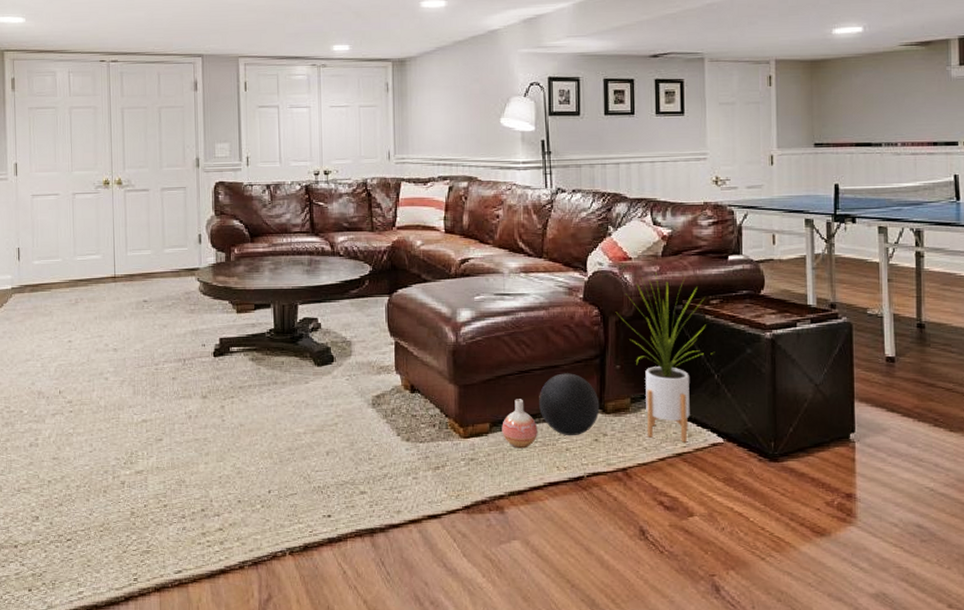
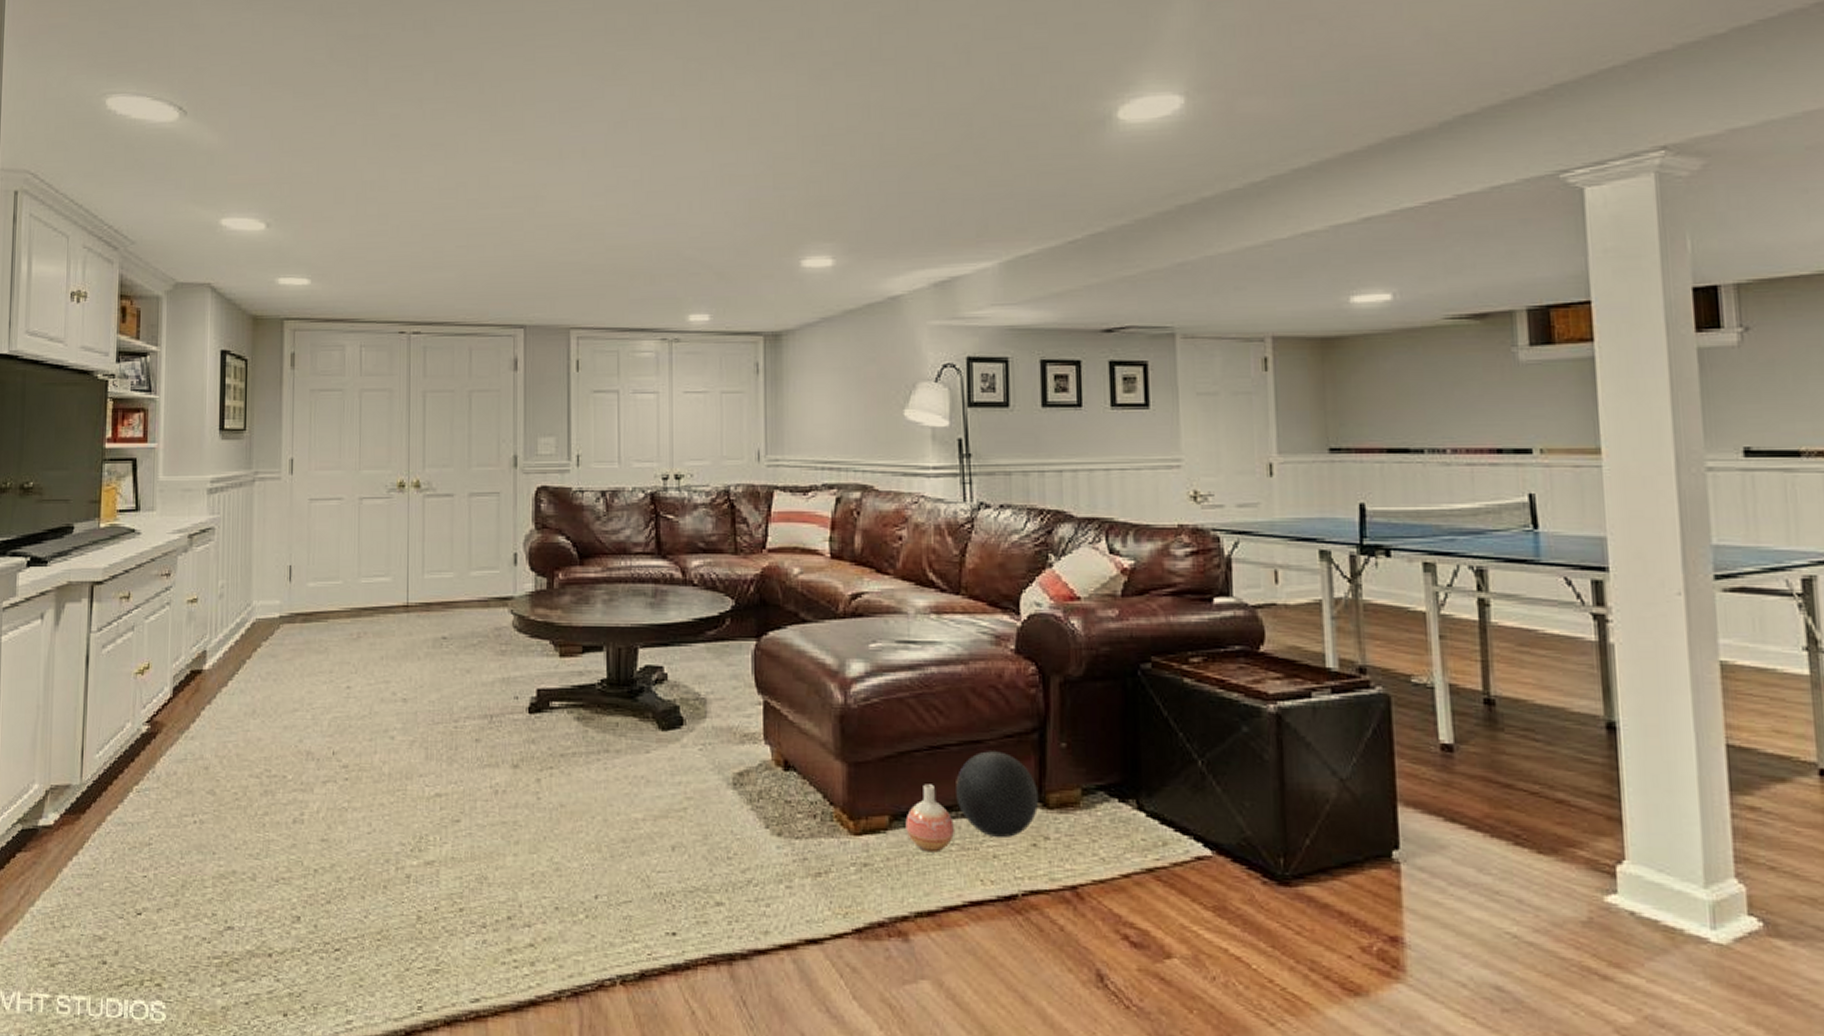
house plant: present [615,272,714,443] -> none [1059,617,1196,854]

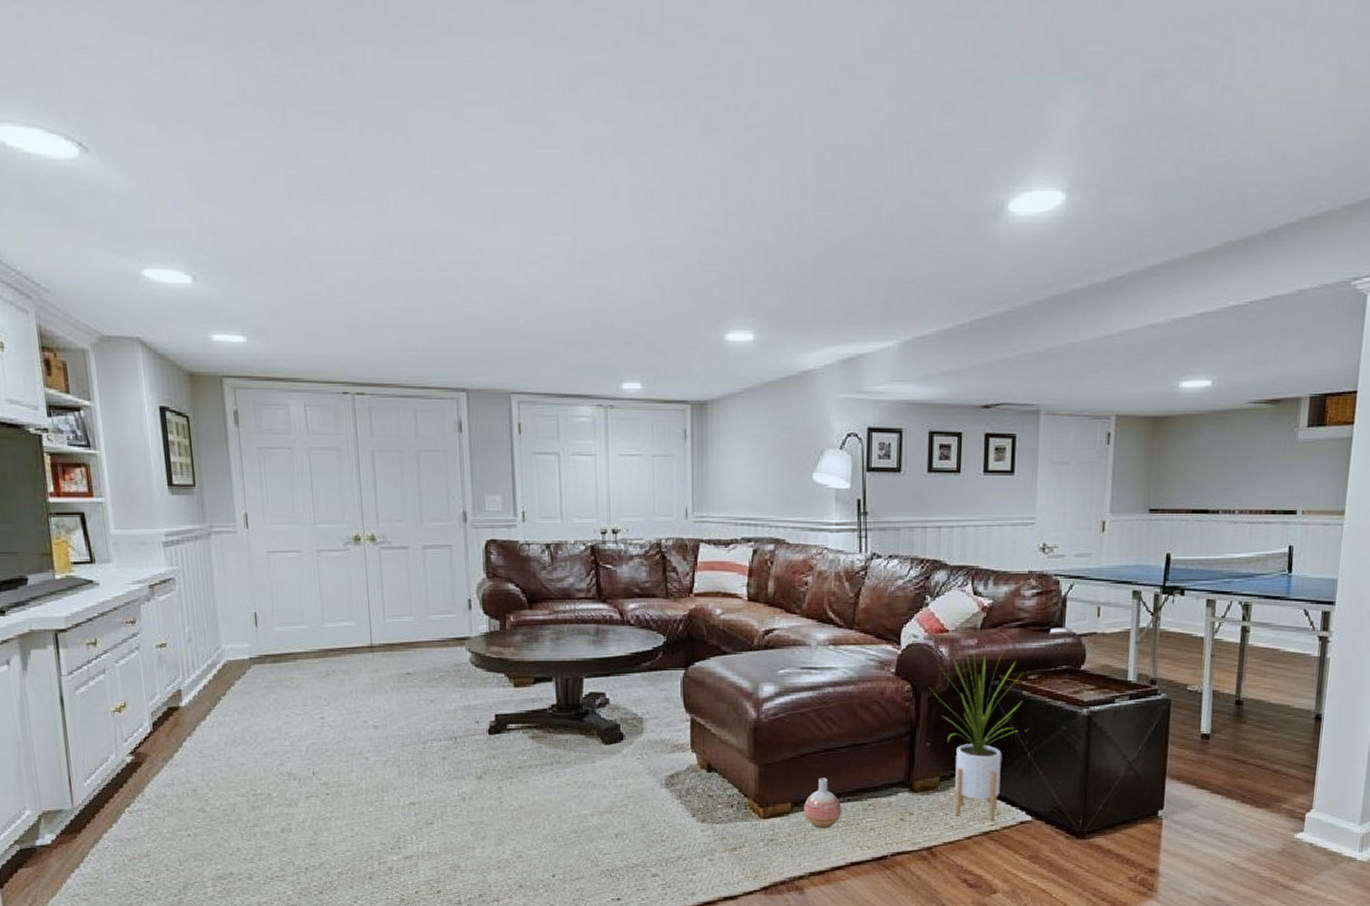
ball: present [956,751,1039,839] -> none [844,751,907,816]
house plant: none [1059,617,1196,854] -> present [928,645,1028,821]

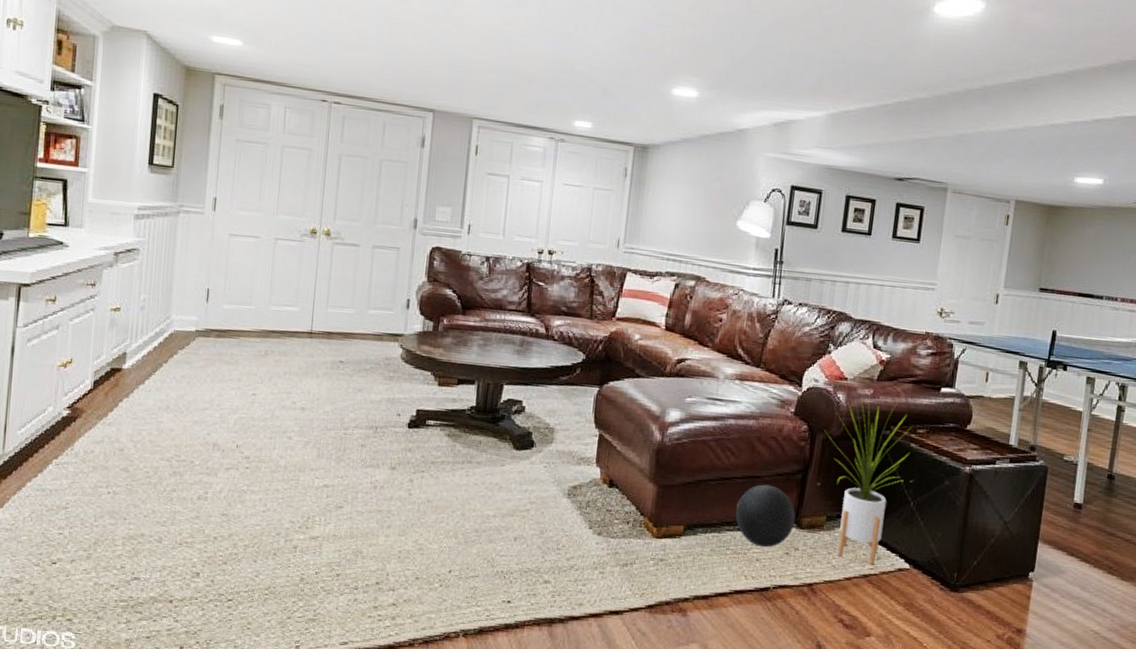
vase: present [804,778,841,829] -> none [695,505,731,555]
ball: none [844,751,907,816] -> present [735,484,796,548]

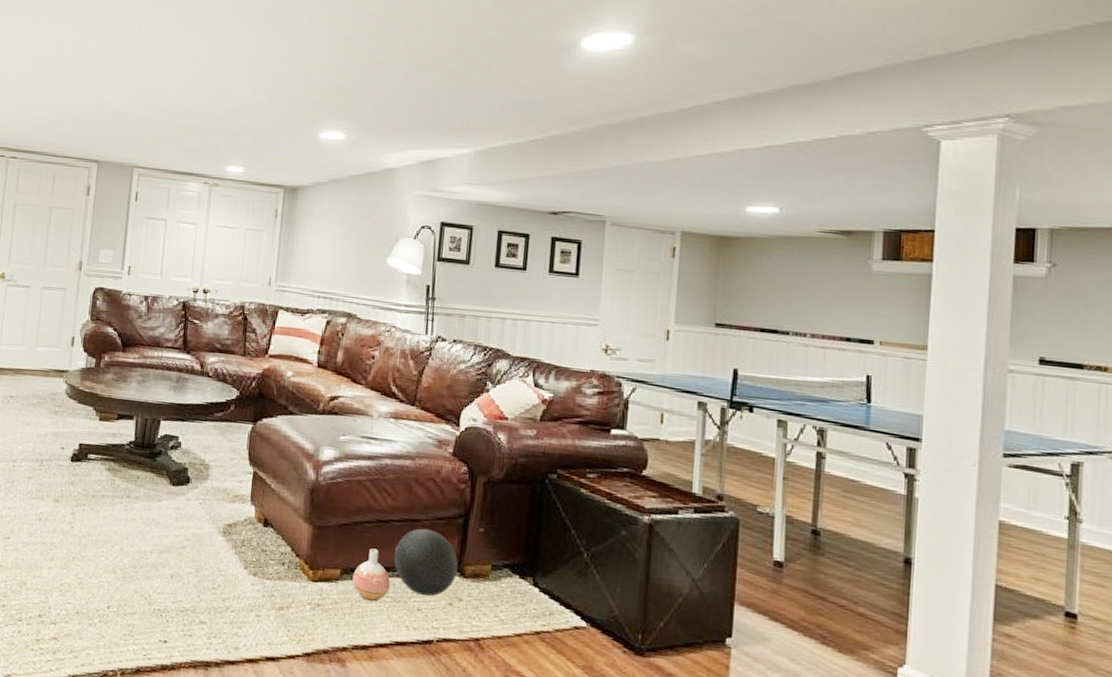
vase: none [695,505,731,555] -> present [352,548,390,602]
house plant: present [824,395,913,565] -> none [485,436,586,621]

